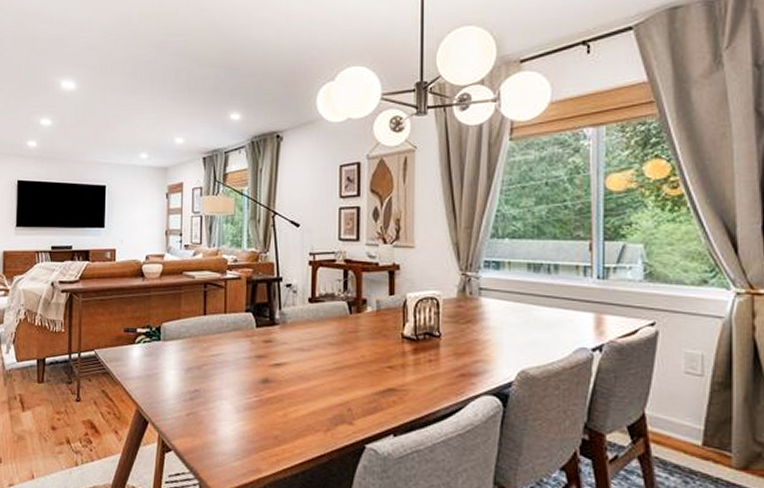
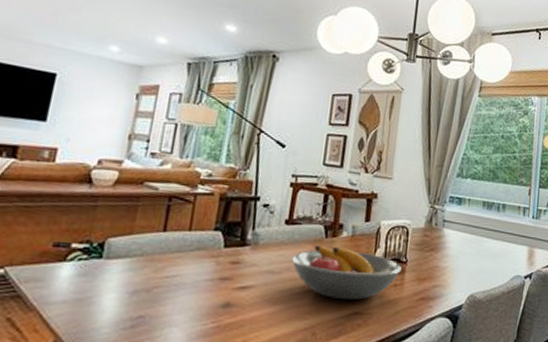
fruit bowl: none [319,321,435,376] -> present [292,245,401,300]

